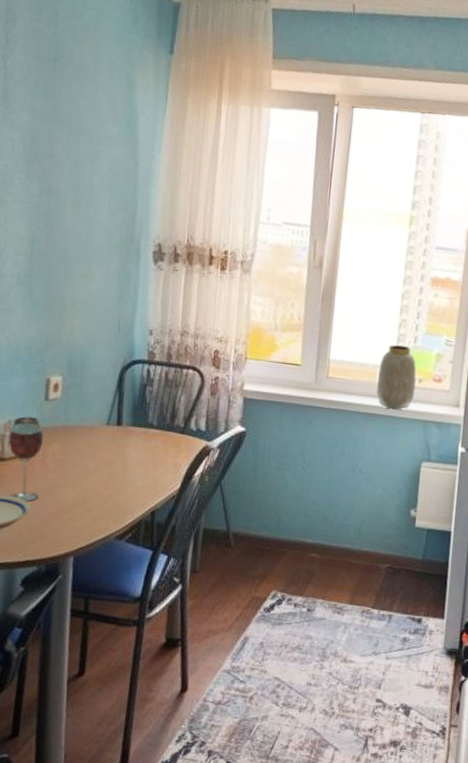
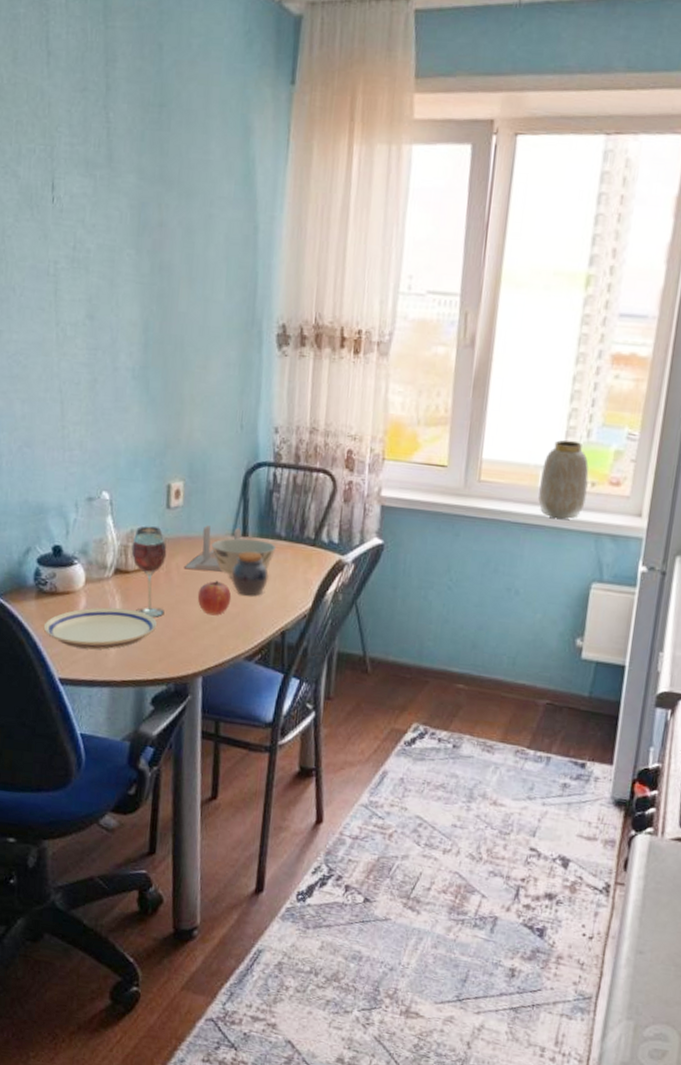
napkin holder: none [59,416,116,458] -> present [183,525,242,572]
fruit: none [71,466,105,497] -> present [197,581,232,615]
bowl: none [87,427,149,465] -> present [211,538,277,580]
jar: none [104,439,141,480] -> present [231,551,269,596]

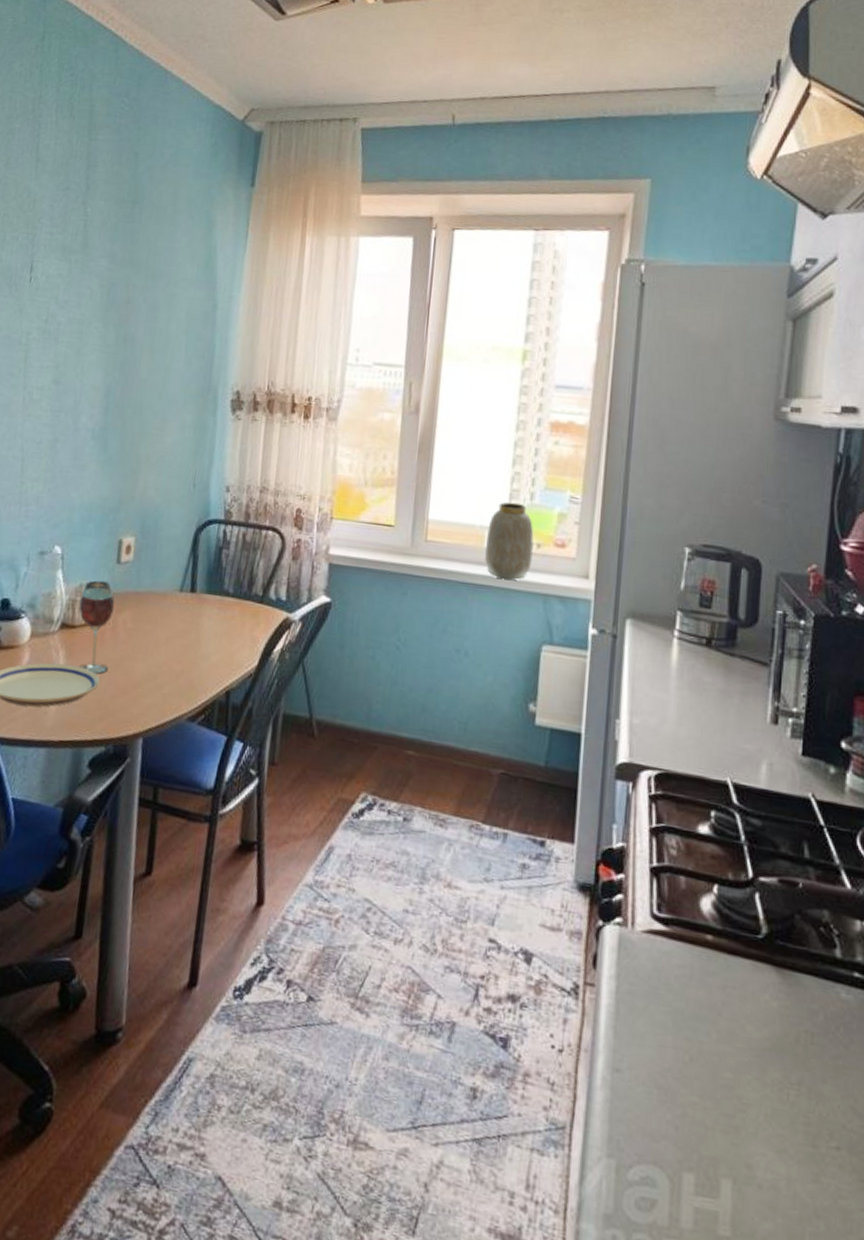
napkin holder: present [183,525,242,572] -> none [130,581,190,628]
fruit: present [197,581,232,615] -> none [142,637,177,672]
bowl: present [211,538,277,580] -> none [159,594,224,636]
jar: present [231,551,269,596] -> none [177,607,215,654]

